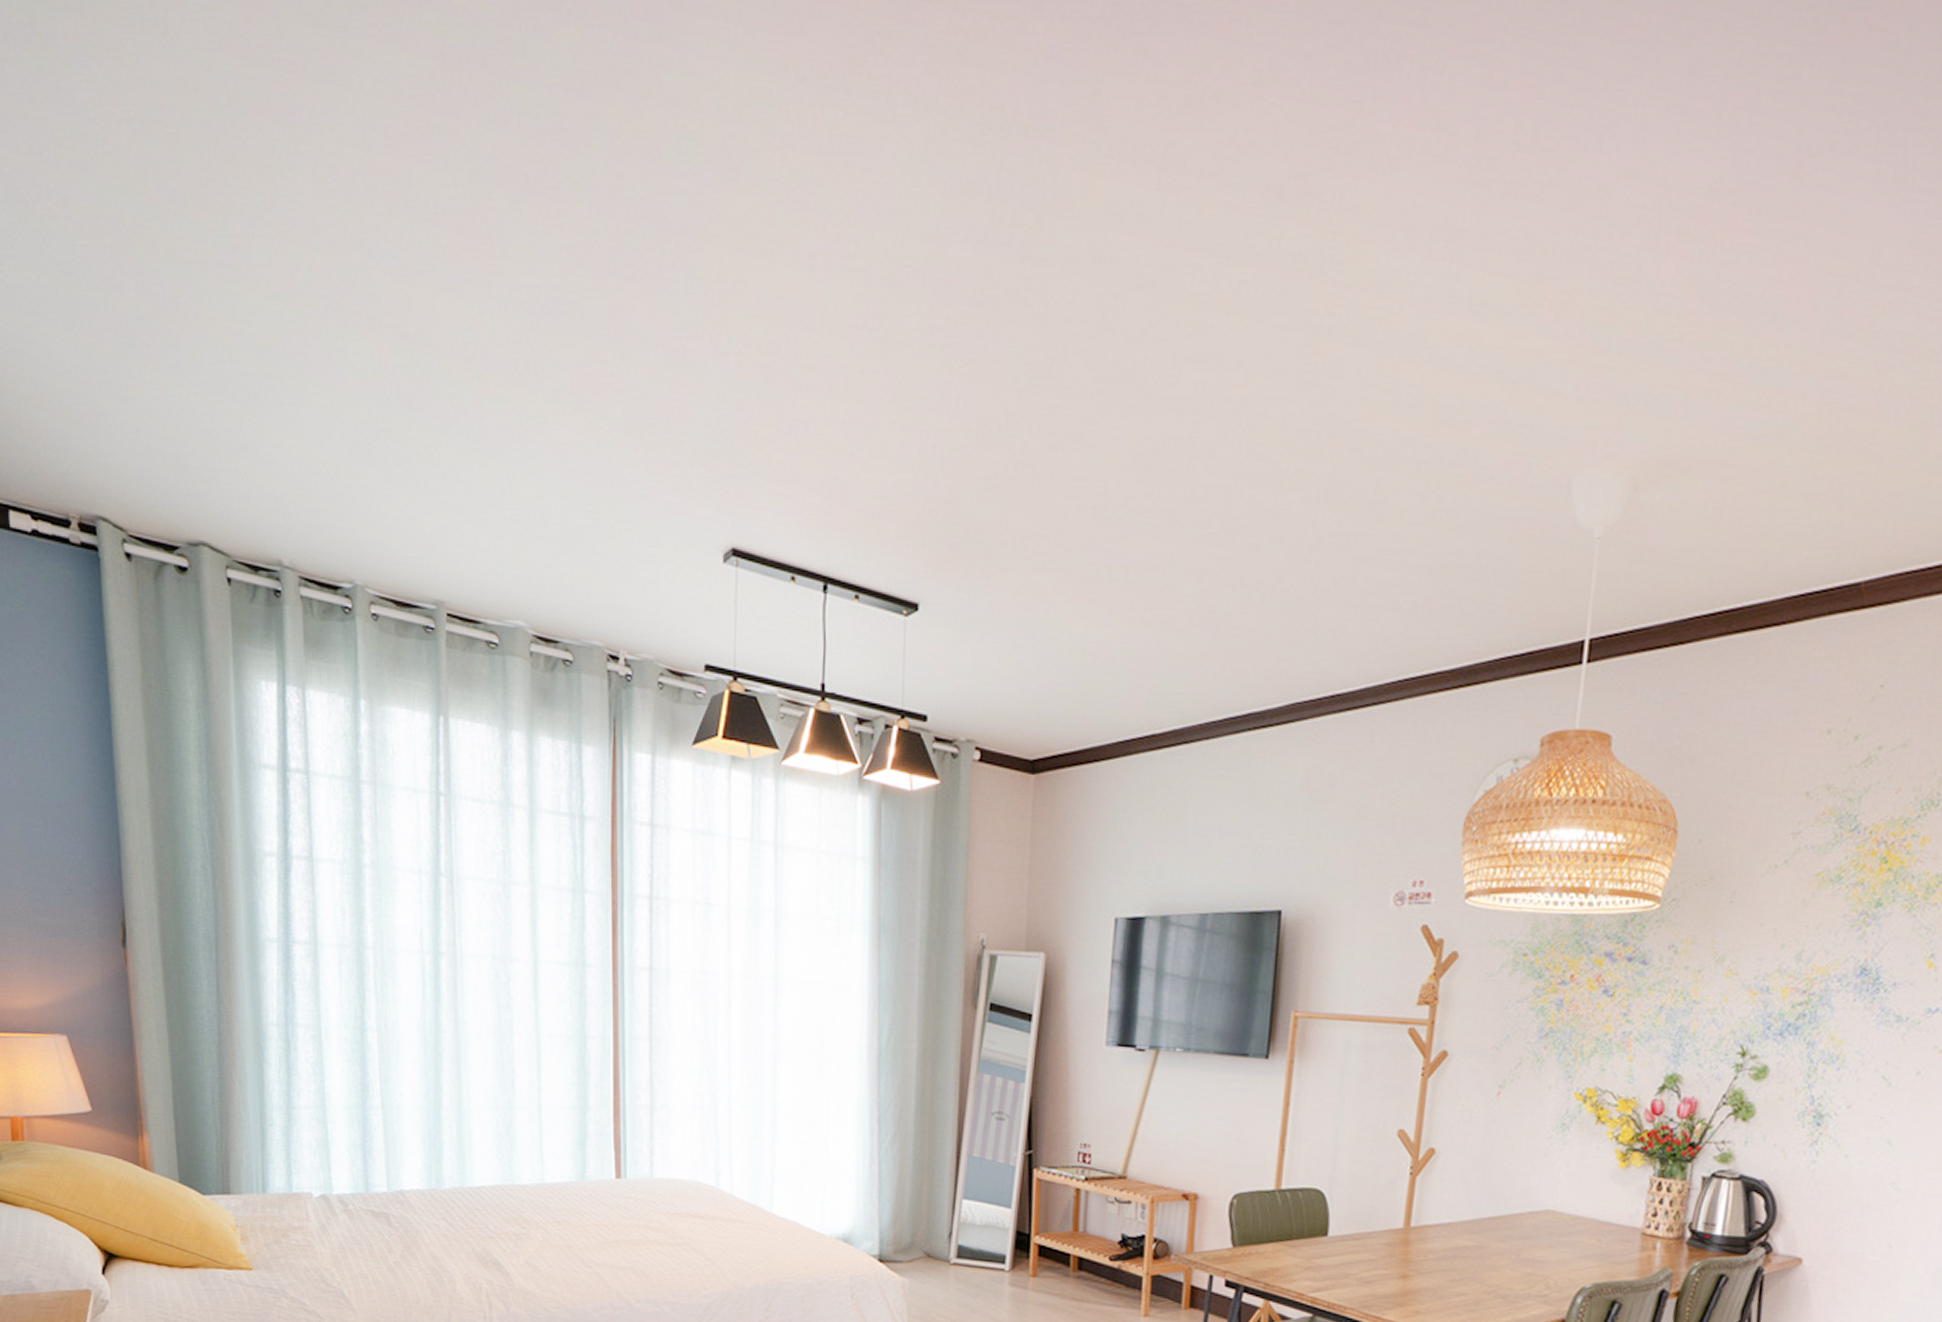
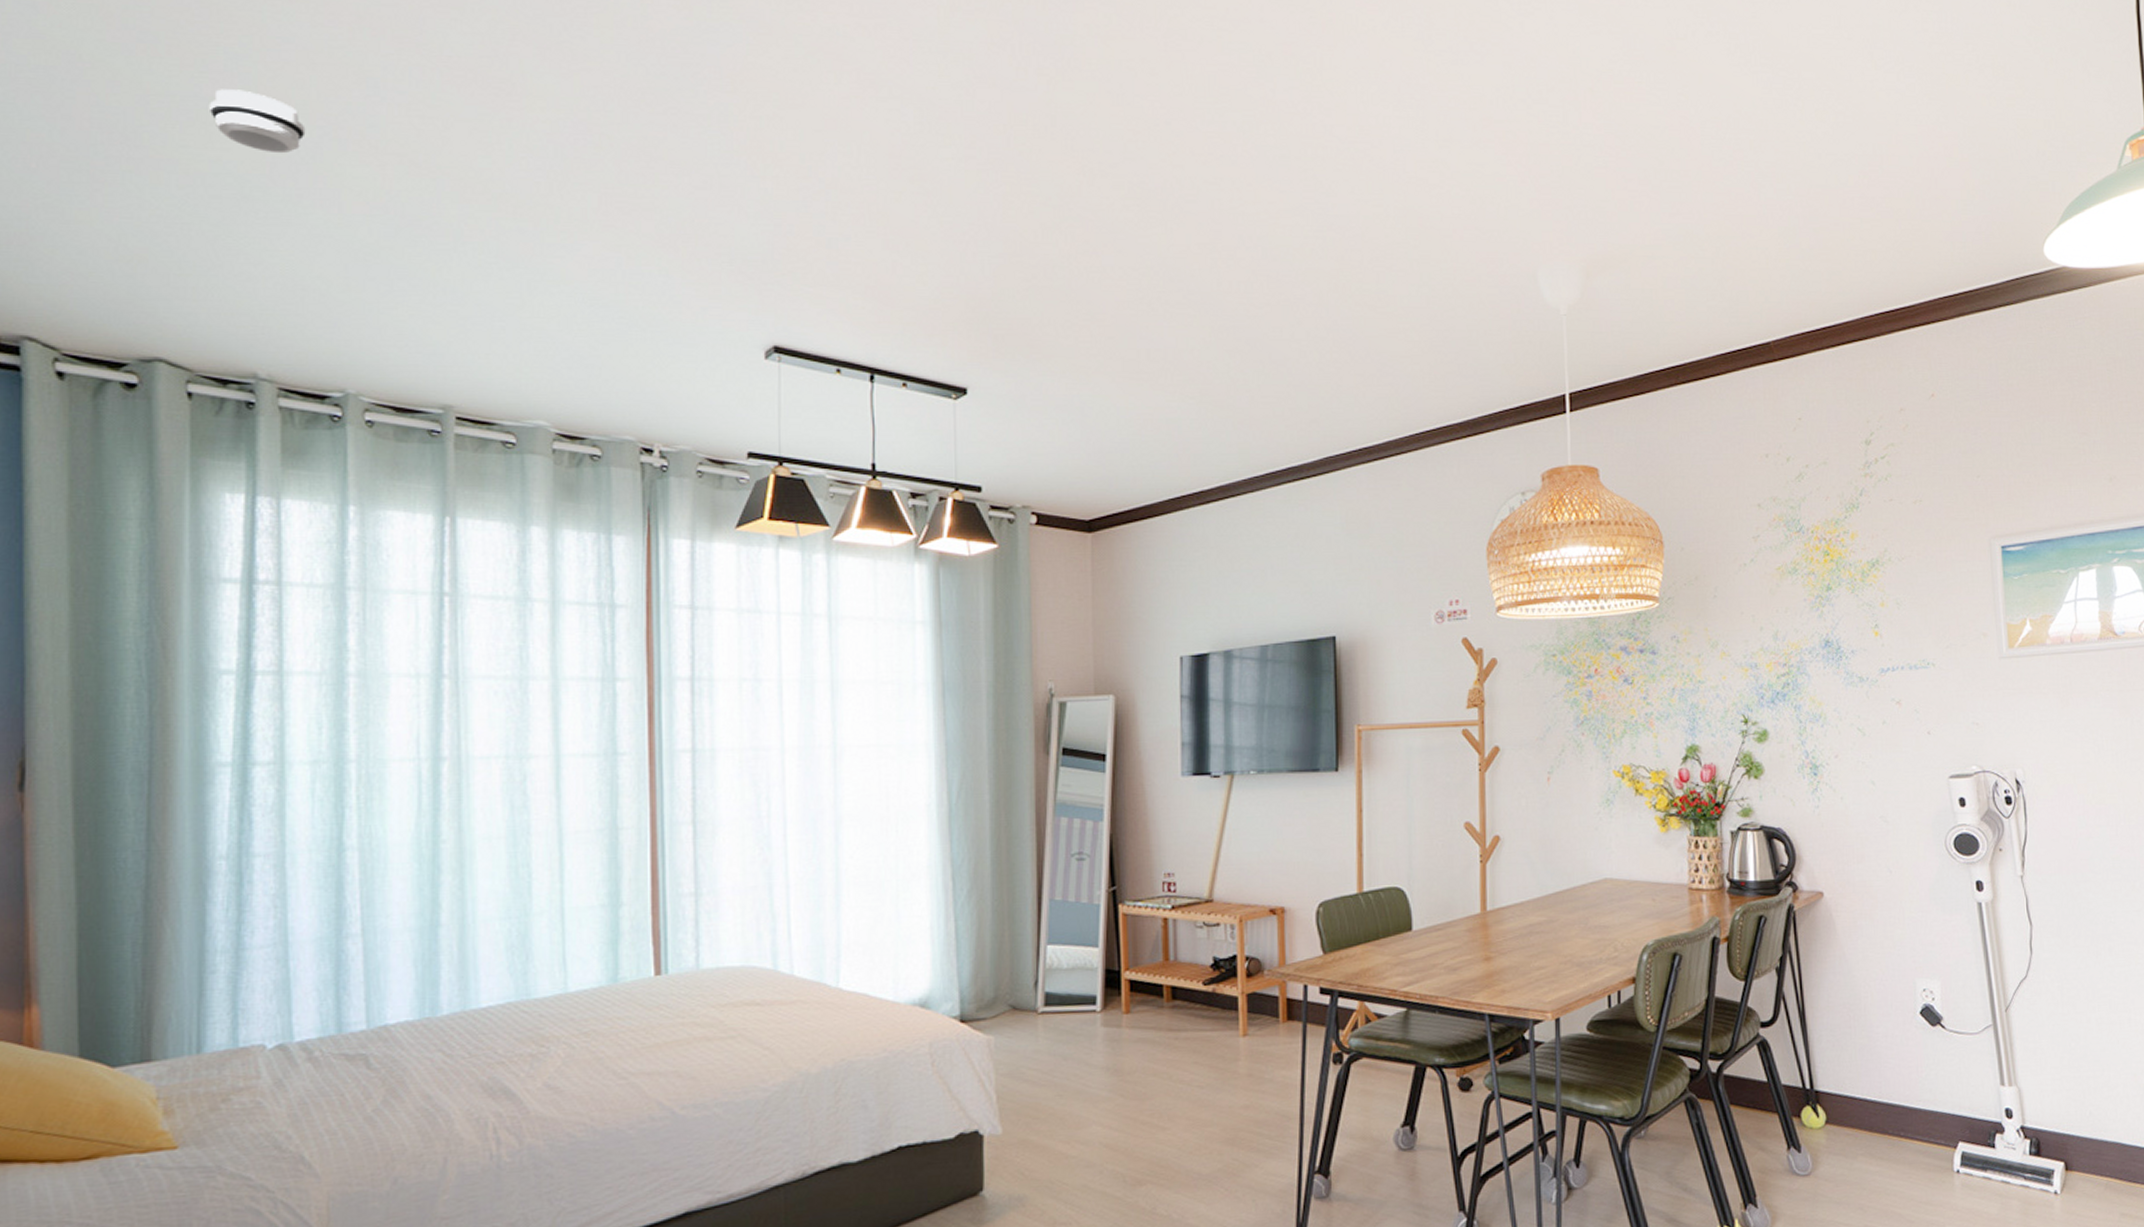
smoke detector: none [230,255,312,327] -> present [208,89,306,154]

